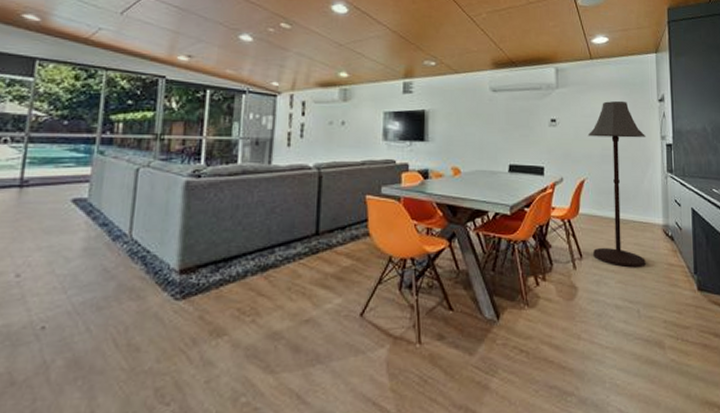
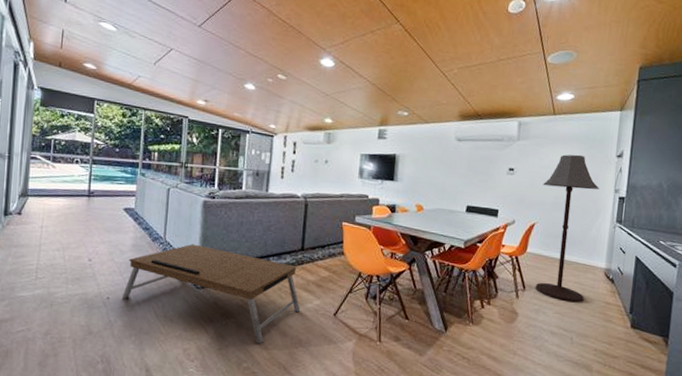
coffee table: none [65,239,317,367] -> present [122,244,301,344]

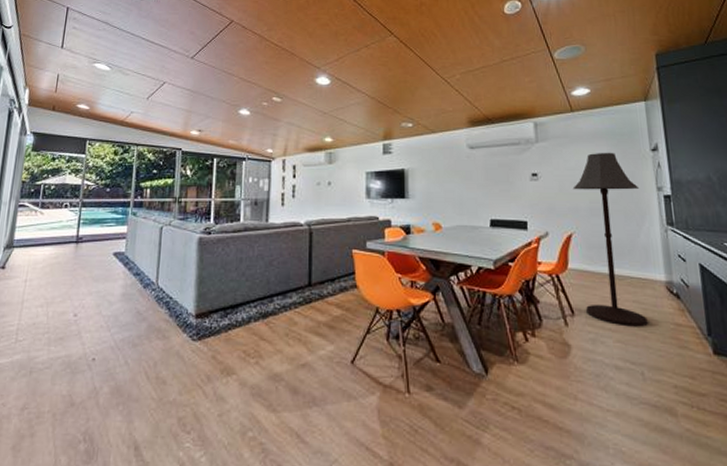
coffee table: present [122,244,301,344] -> none [110,288,312,405]

